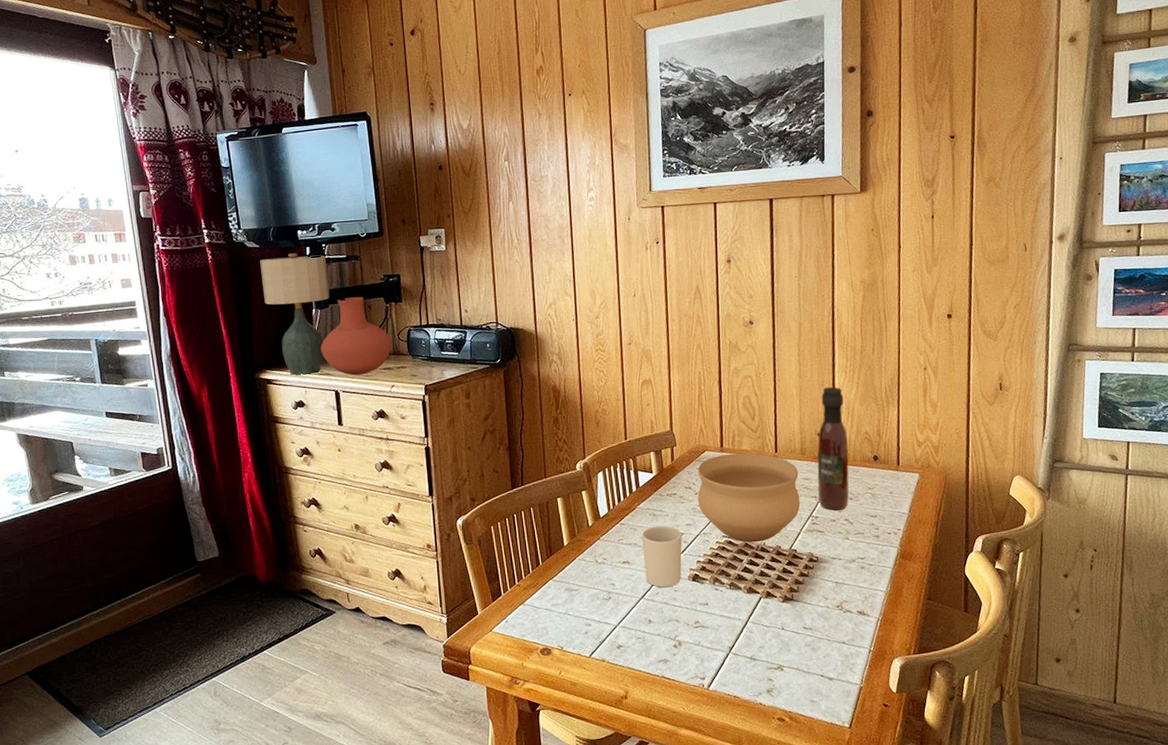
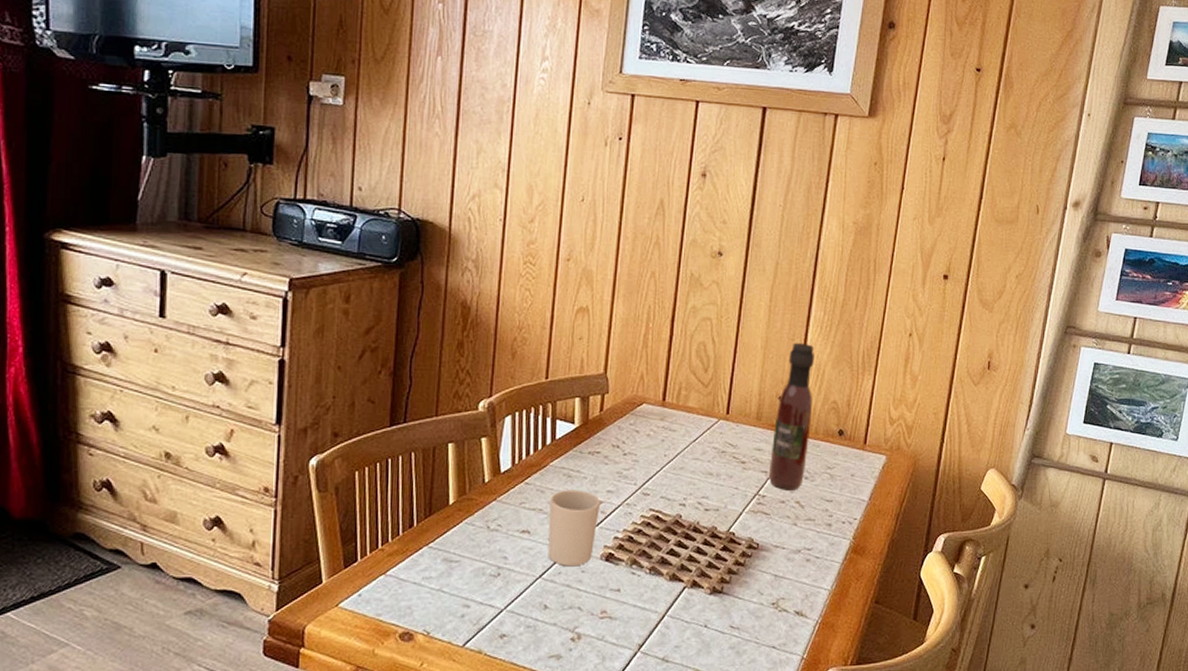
table lamp: present [260,253,330,376] -> none [71,75,172,243]
vase: present [321,296,393,376] -> none [147,147,253,254]
bowl: present [697,453,801,543] -> none [626,410,750,520]

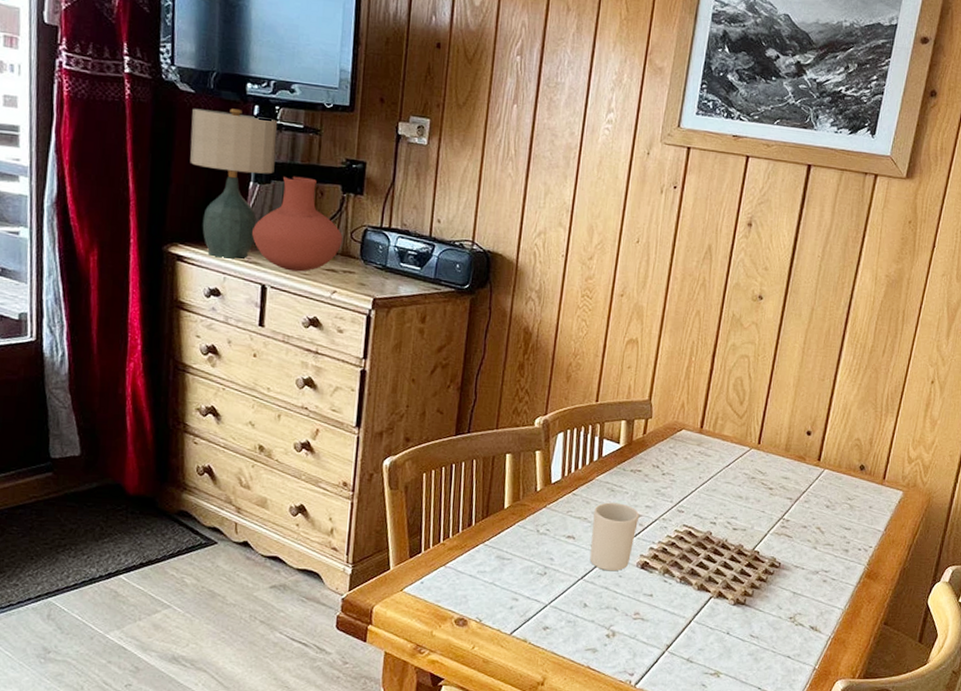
table lamp: none [71,75,172,243] -> present [190,108,278,259]
vase: none [147,147,253,254] -> present [252,176,344,272]
wine bottle: present [769,342,815,490] -> none [793,383,843,517]

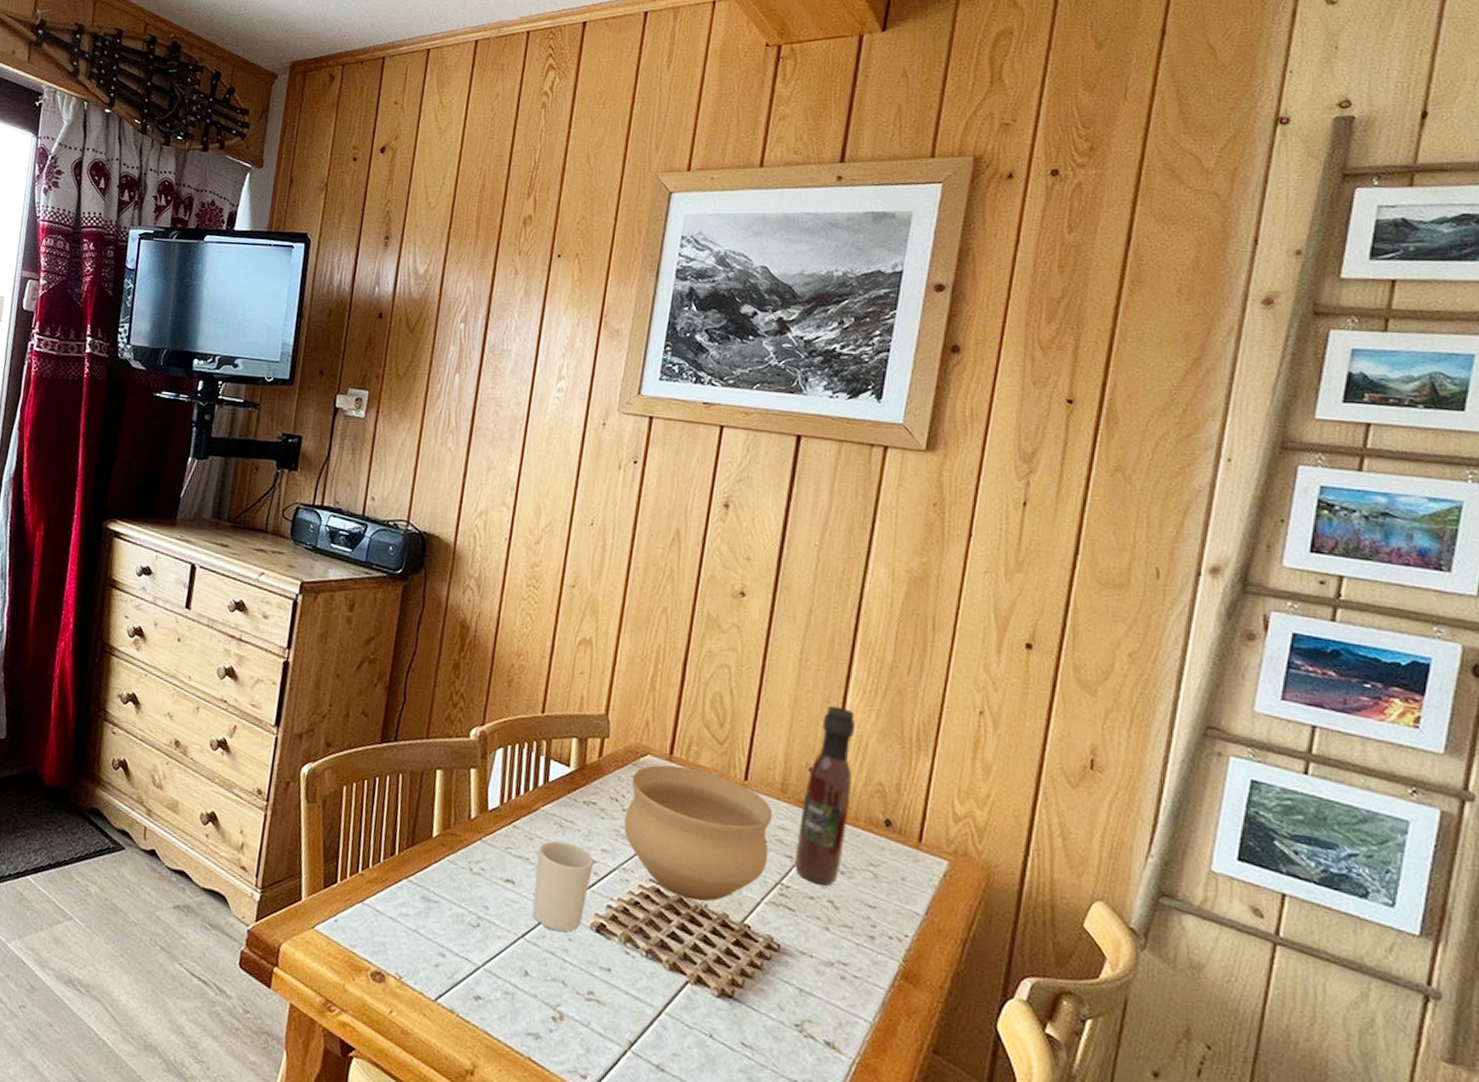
table lamp: present [190,108,278,259] -> none [135,384,219,537]
vase: present [252,176,344,272] -> none [186,451,275,552]
bowl: none [663,436,779,538] -> present [624,765,773,902]
wine bottle: none [793,383,843,517] -> present [795,705,856,886]

